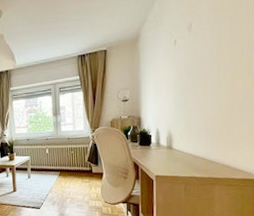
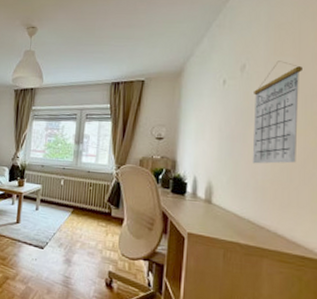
calendar: none [200,16,239,111] -> present [252,61,302,164]

